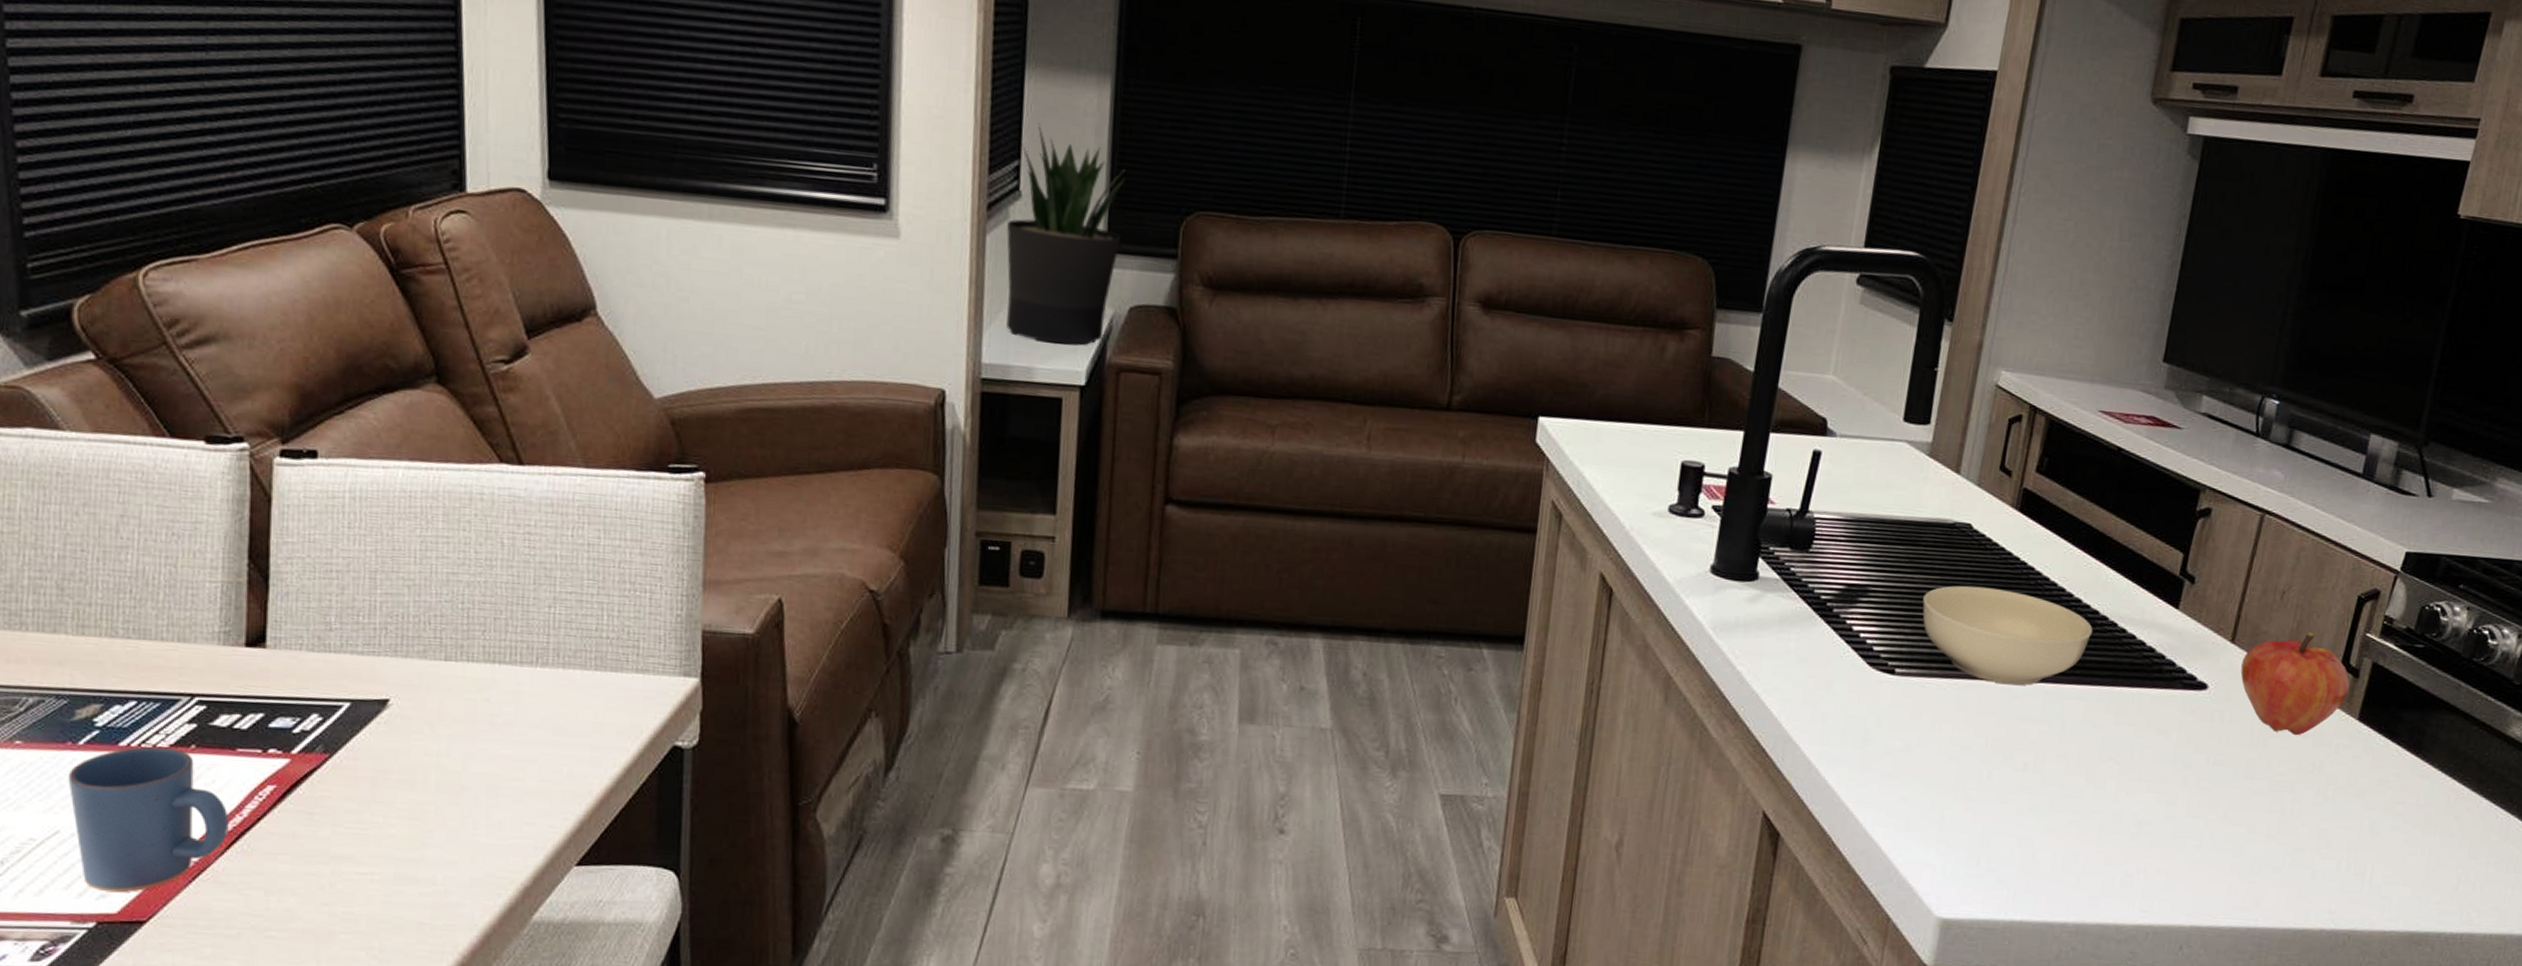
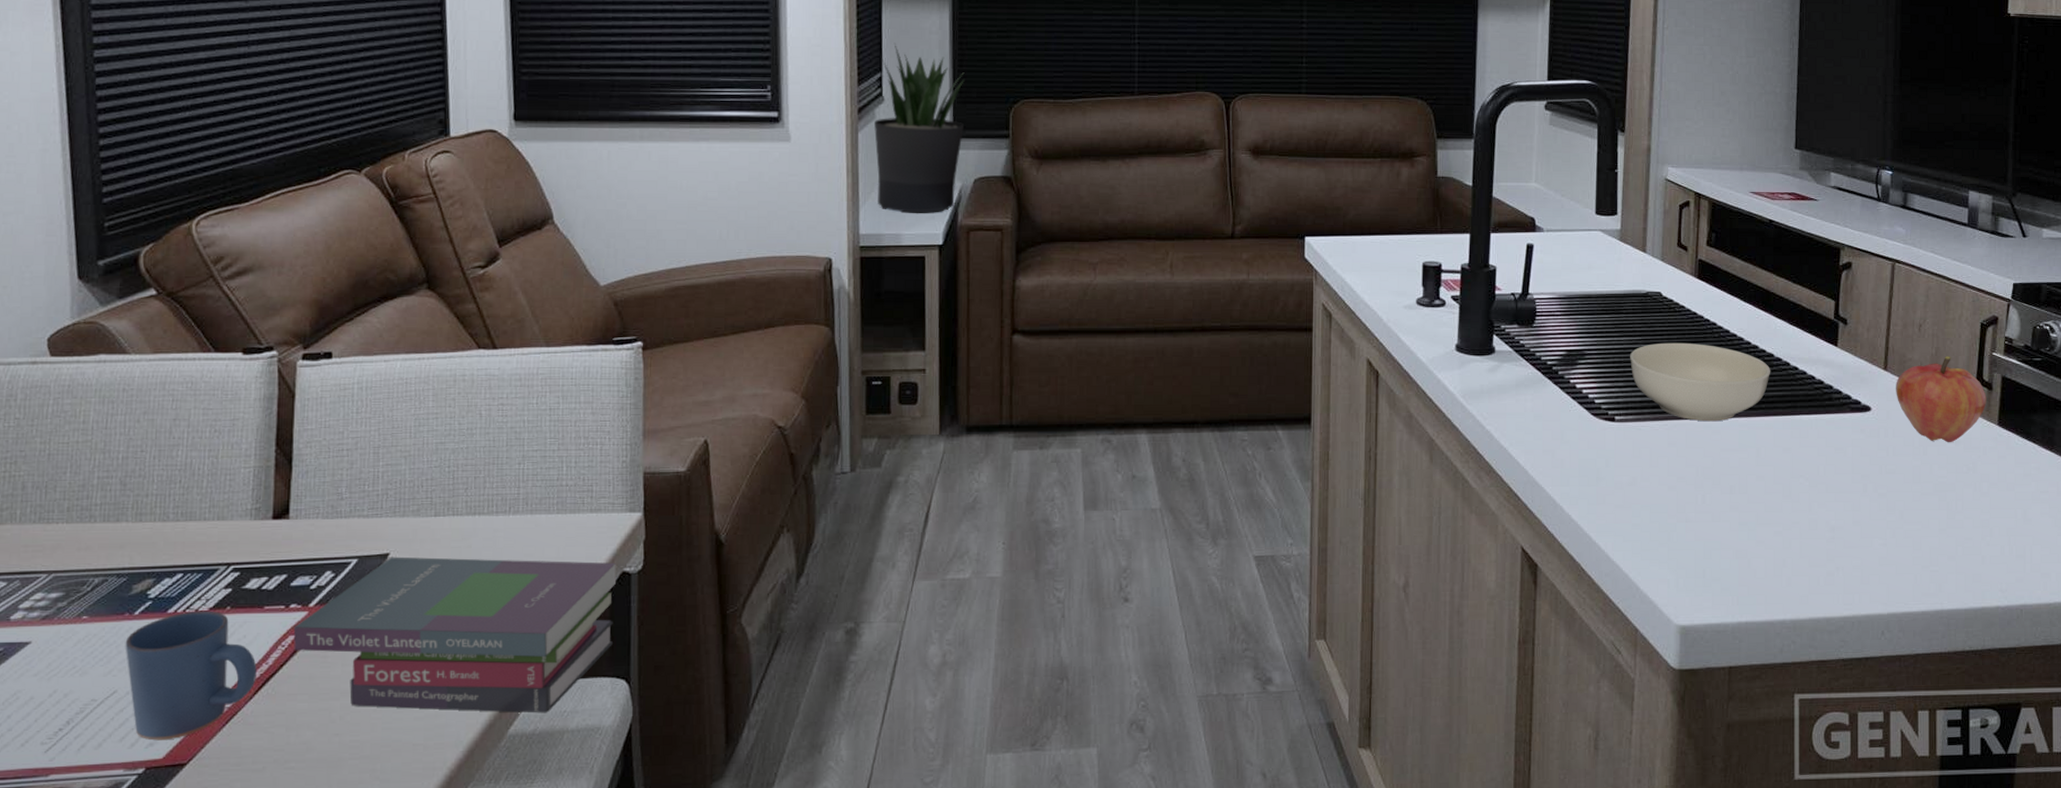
books: none [272,703,666,901] -> present [293,556,616,714]

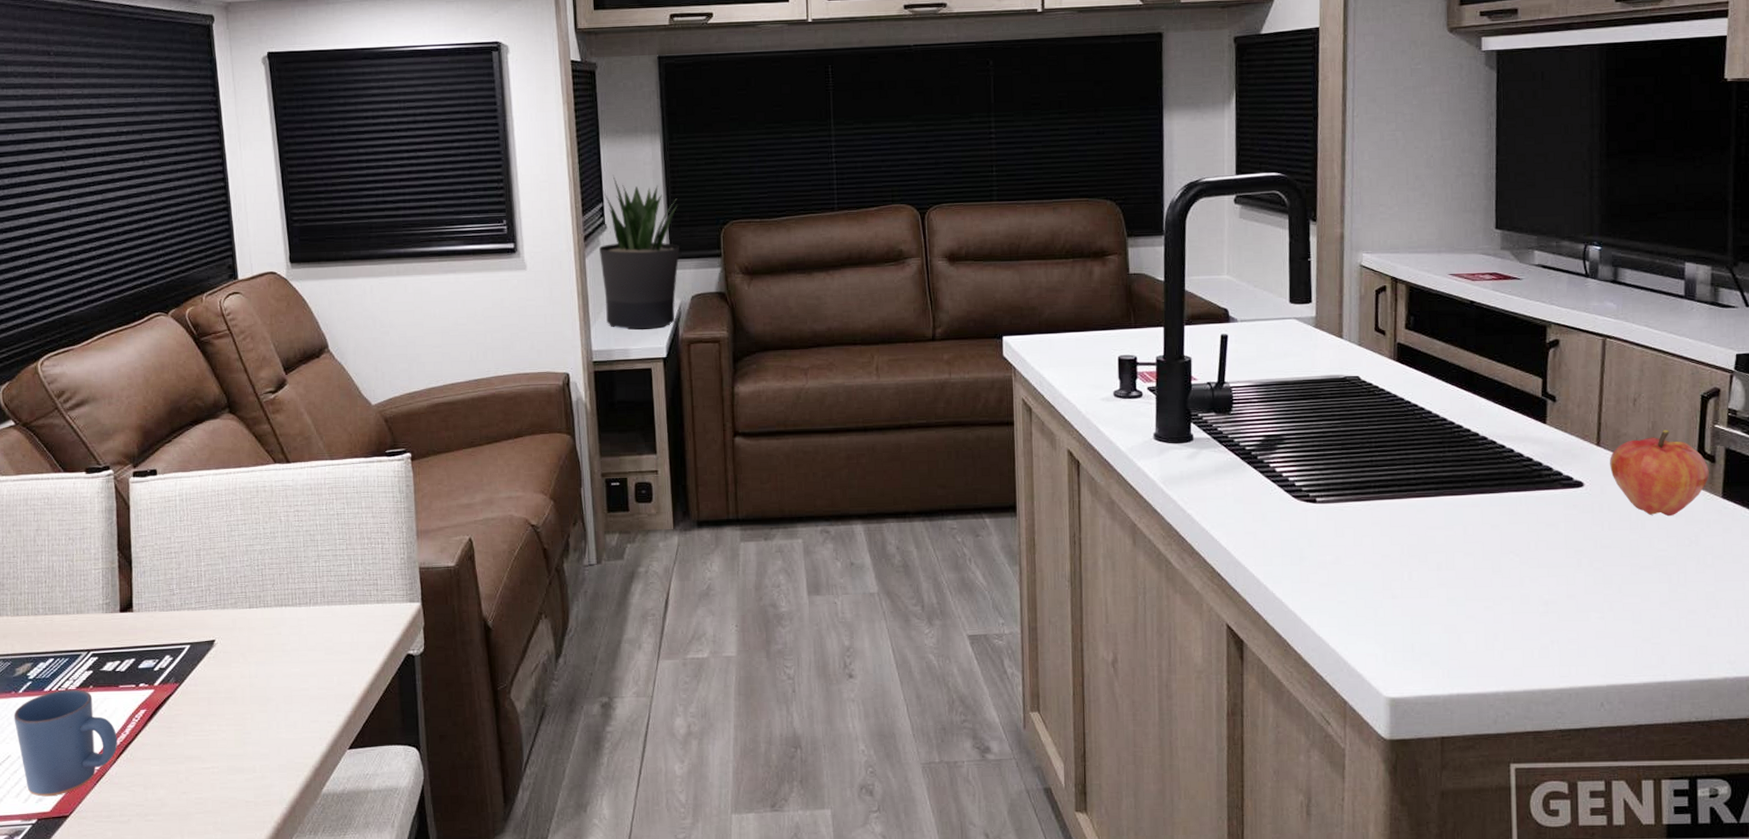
books: present [293,556,616,714] -> none [143,643,403,776]
bowl: present [1630,342,1771,422] -> none [1330,424,1477,501]

